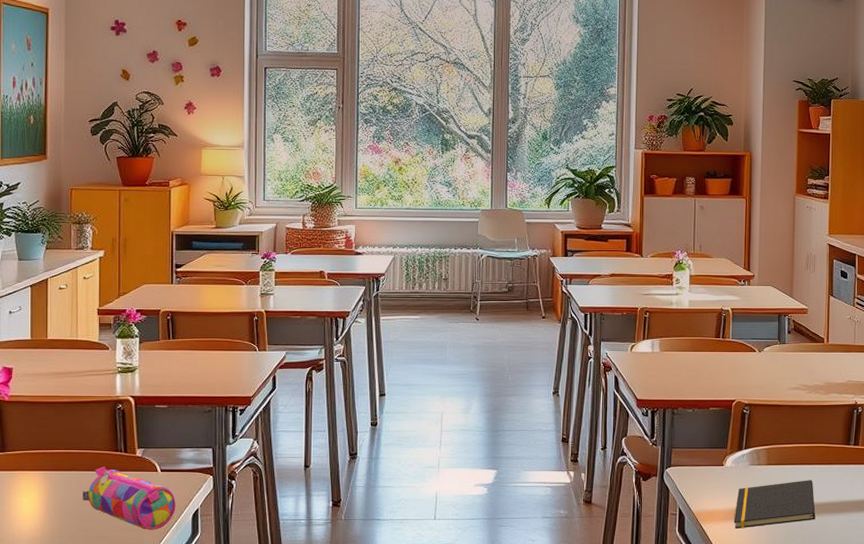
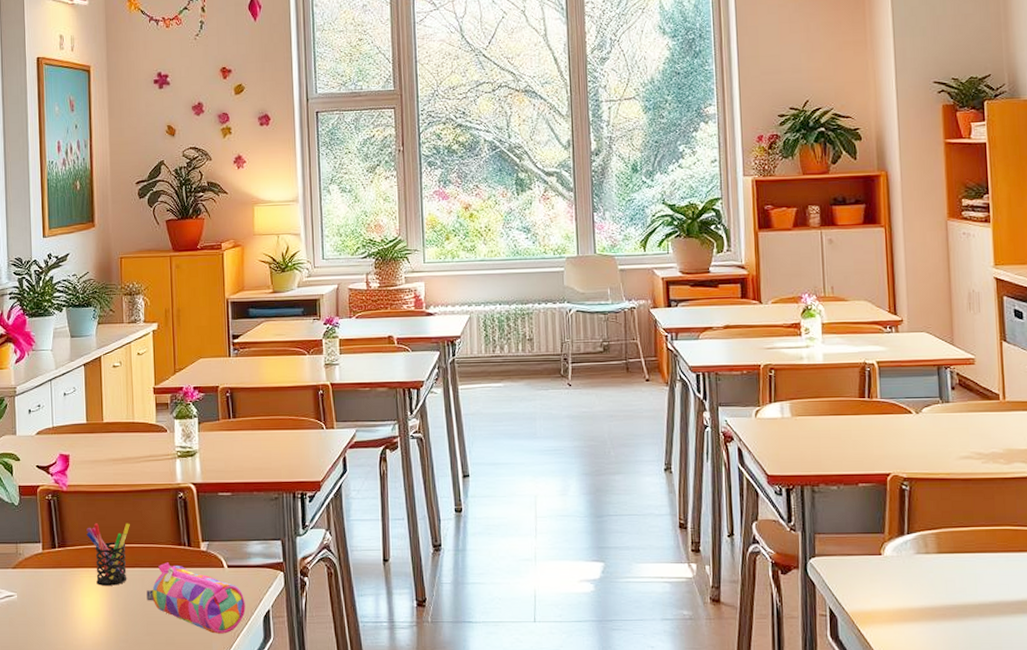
pen holder: none [26,430,69,487] -> present [86,523,130,586]
notepad: present [734,480,816,529] -> none [900,572,1006,633]

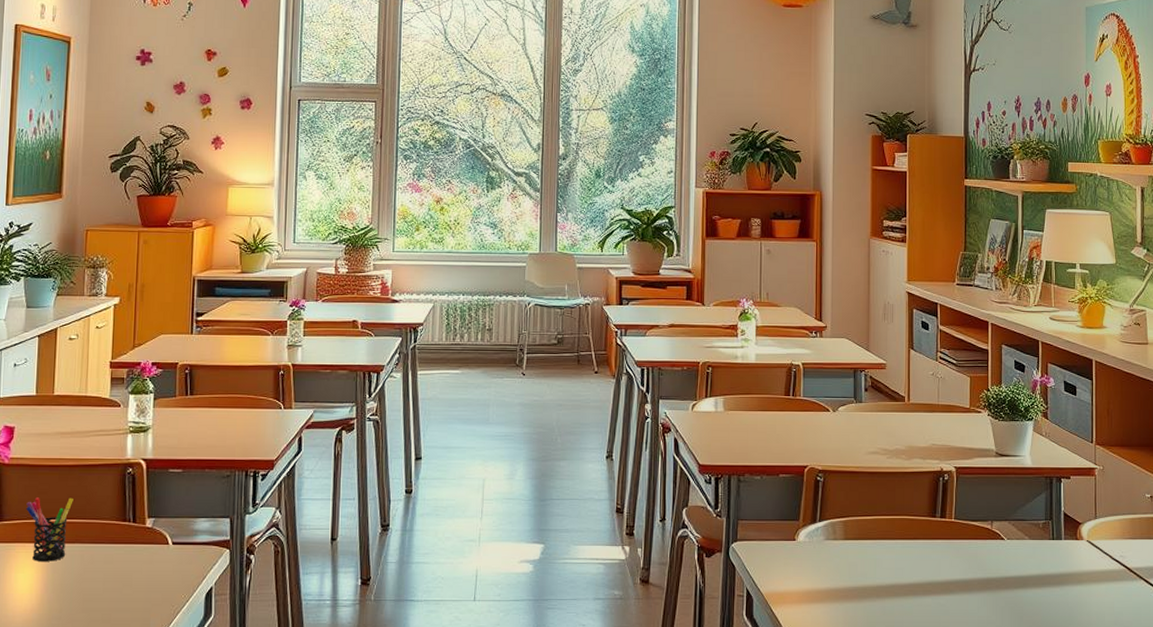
pencil case: present [146,562,246,634] -> none [85,538,188,611]

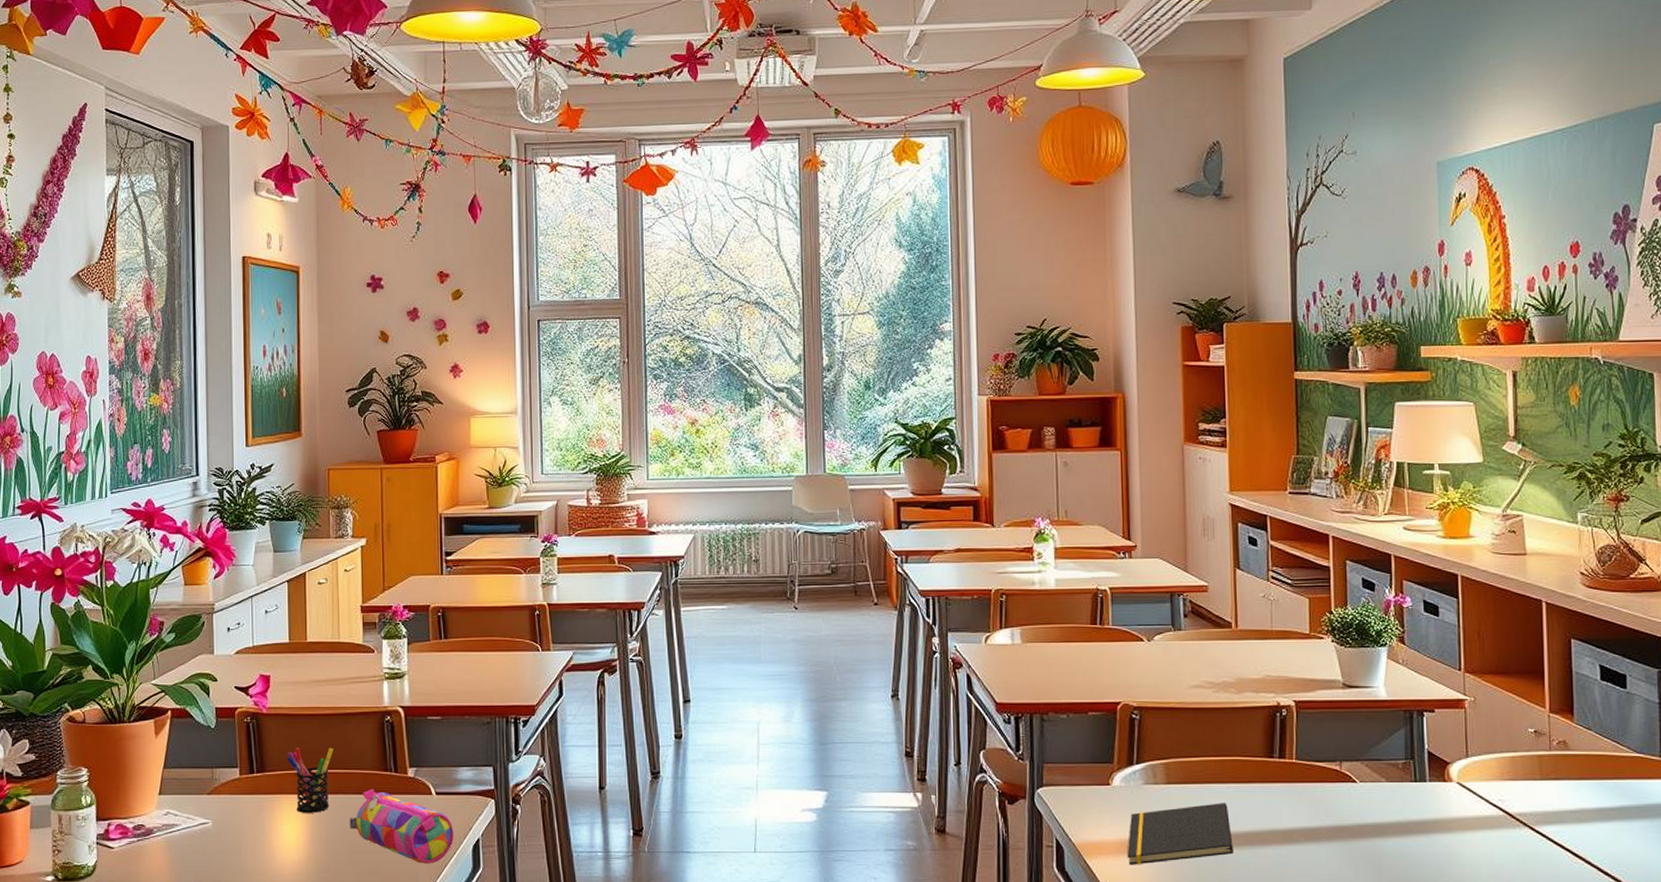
pencil case: none [85,538,188,611] -> present [350,789,454,864]
notepad: none [808,557,899,613] -> present [1127,803,1234,865]

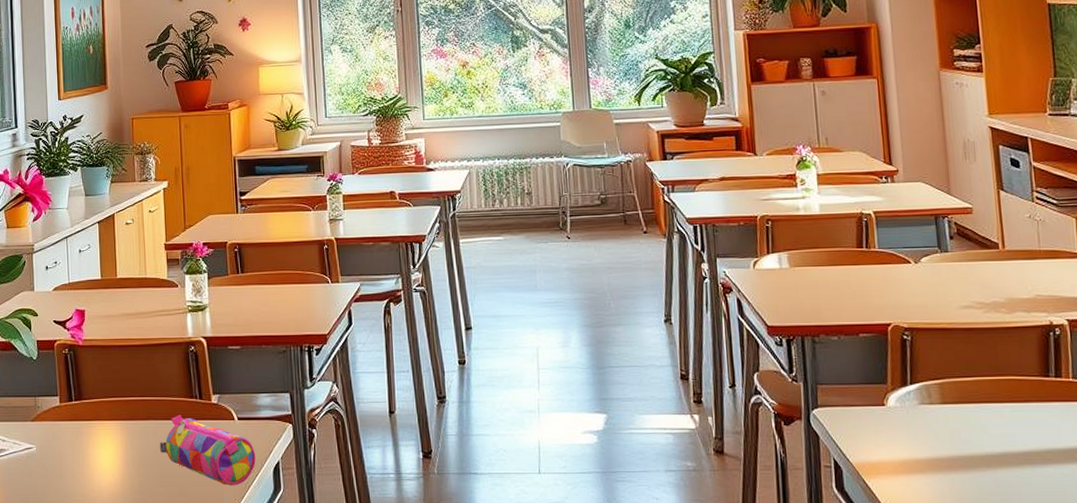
pen holder: present [287,747,333,813] -> none [102,376,144,438]
notepad: present [1127,803,1234,865] -> none [906,422,1014,485]

